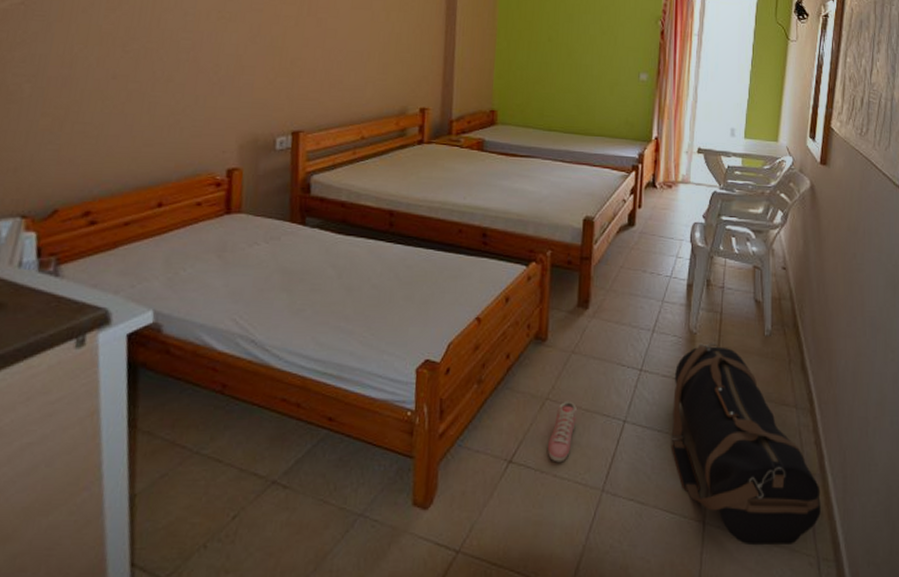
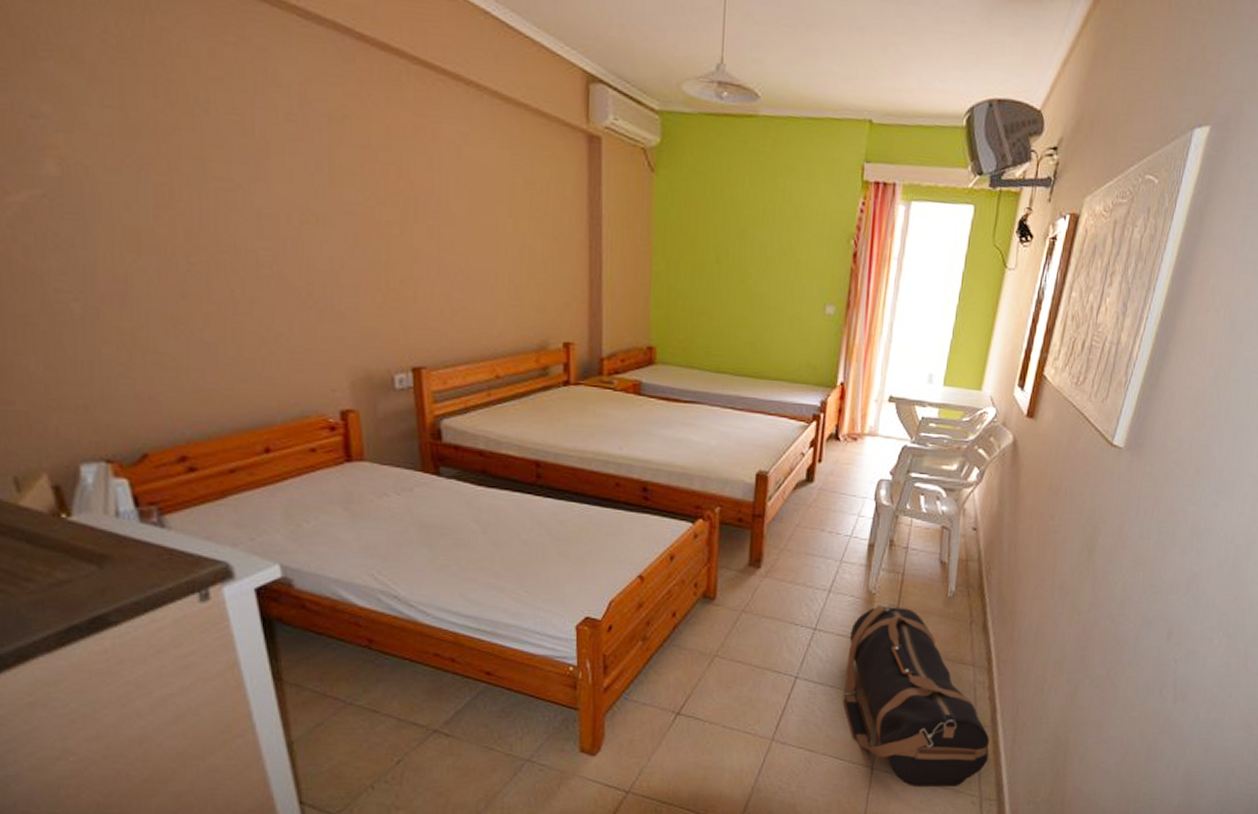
sneaker: present [547,400,578,462] -> none [716,657,748,715]

